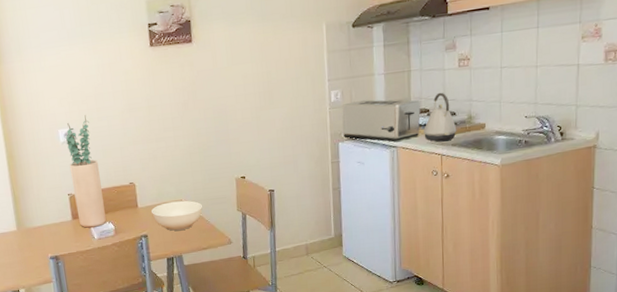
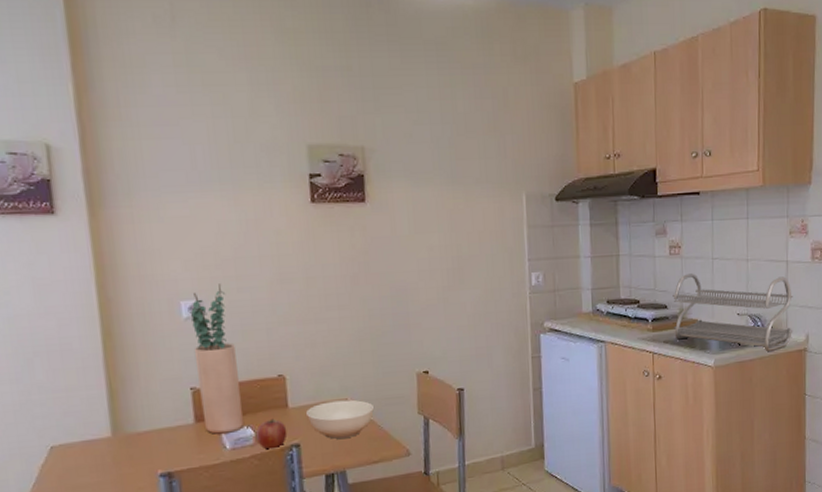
fruit: none [115,216,138,239] -> present [255,418,288,450]
toaster: present [342,99,421,142] -> none [543,285,630,336]
kettle: present [424,92,457,142] -> none [634,281,669,338]
dish rack: none [461,79,584,150] -> present [673,273,794,352]

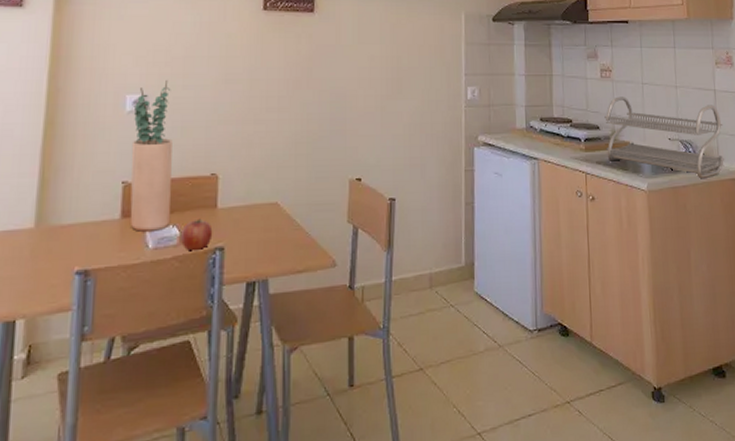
bowl: present [306,399,375,439] -> none [235,203,304,244]

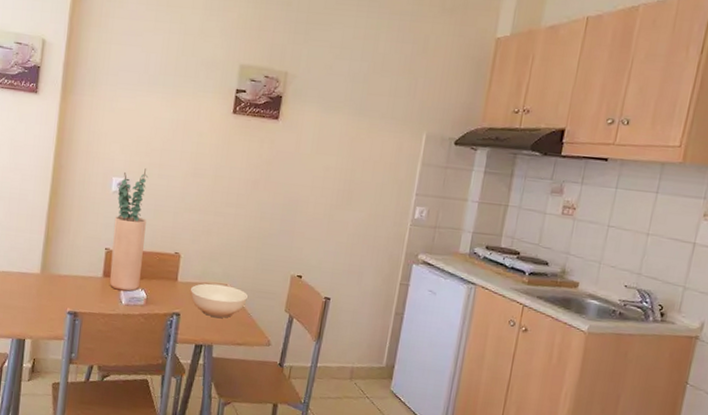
fruit: present [180,218,213,252] -> none [146,287,173,313]
bowl: none [235,203,304,244] -> present [190,283,249,318]
dish rack: present [604,96,725,179] -> none [551,236,695,331]

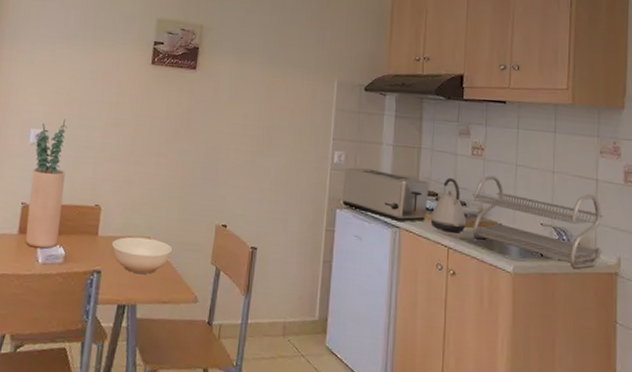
toaster: none [419,223,512,279] -> present [341,167,429,222]
kettle: none [508,236,547,292] -> present [430,177,467,233]
dish rack: none [551,236,695,331] -> present [472,175,604,269]

